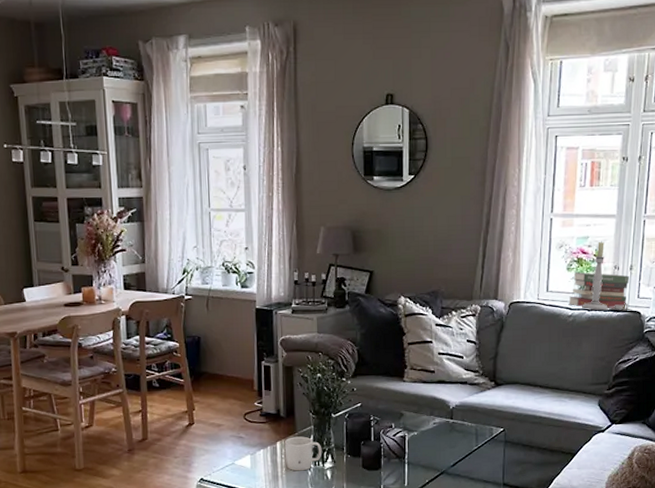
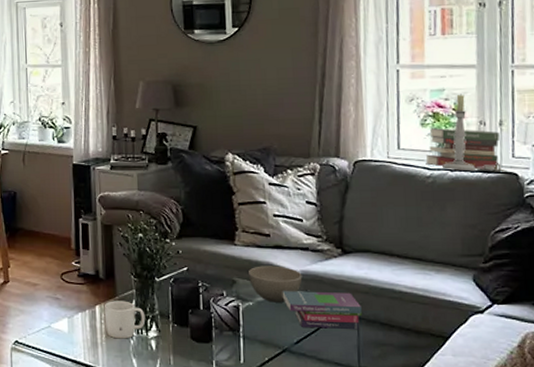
bowl: none [414,399,460,432] -> present [247,266,303,303]
books: none [442,420,509,453] -> present [282,291,363,330]

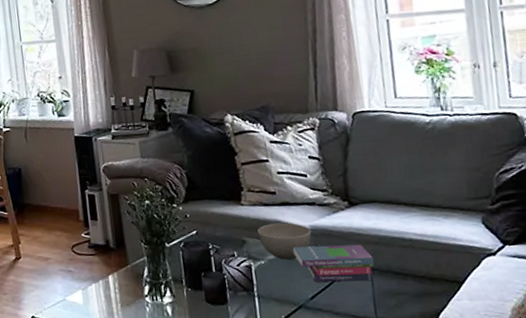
mug: present [104,301,146,339] -> none [116,268,160,307]
books: present [425,128,499,170] -> none [423,73,497,113]
candlestick: present [441,94,506,172] -> none [440,38,505,115]

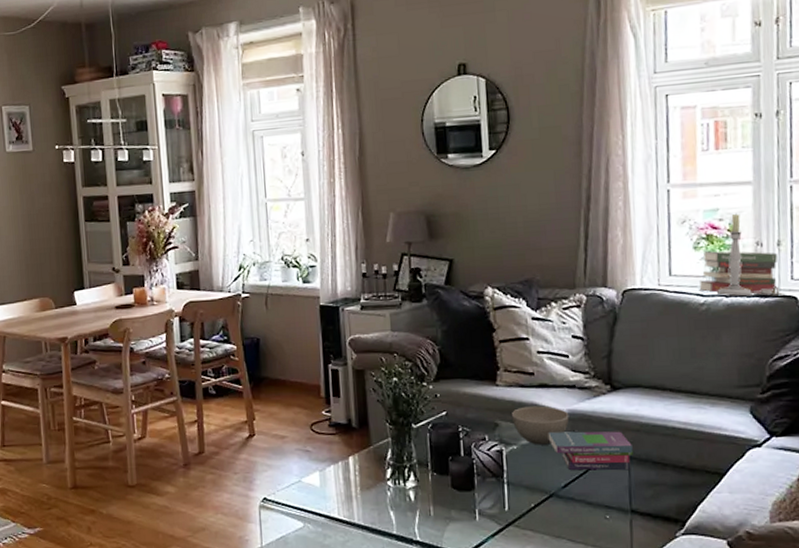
books: none [423,73,497,113] -> present [699,251,777,294]
candlestick: none [440,38,505,115] -> present [716,213,785,297]

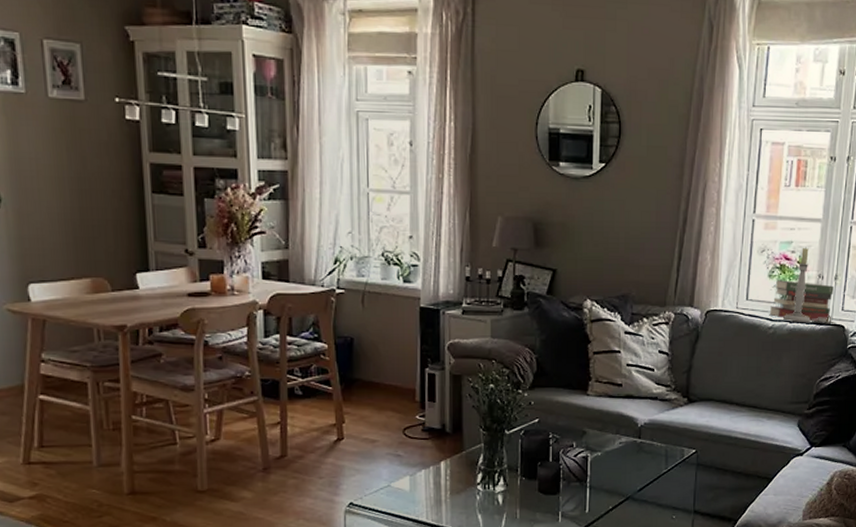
bowl: present [511,406,570,445] -> none [598,415,650,452]
books: present [548,431,634,471] -> none [629,439,702,476]

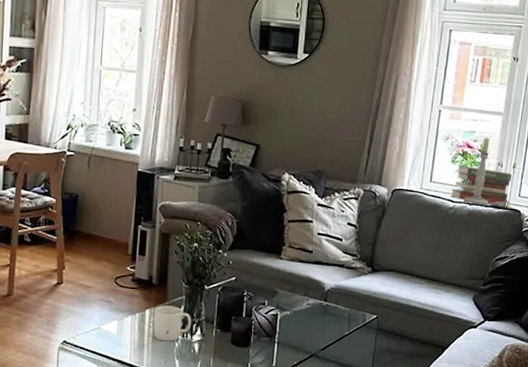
mug: none [449,455,493,495] -> present [153,305,192,342]

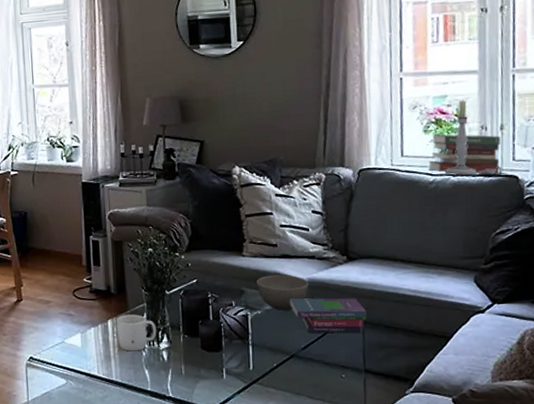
bowl: none [289,279,336,313] -> present [256,274,309,310]
books: none [316,303,382,339] -> present [289,298,368,334]

